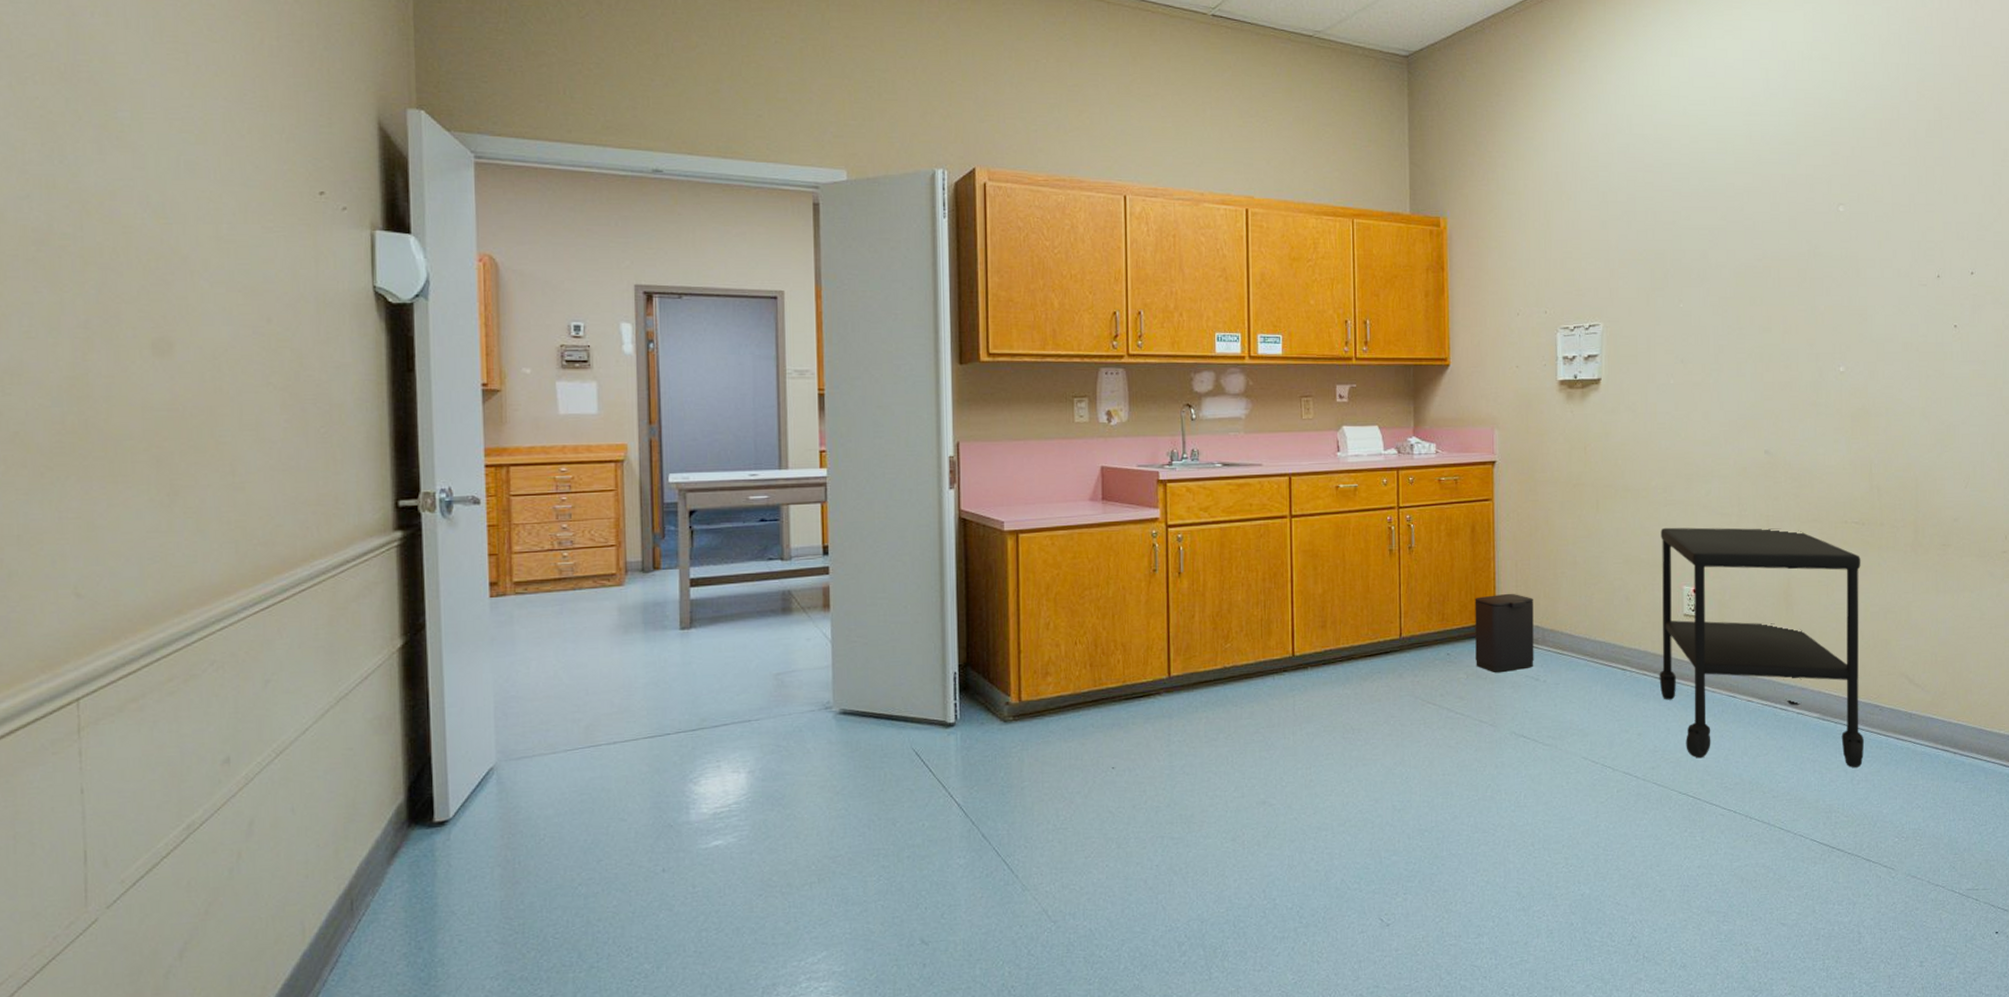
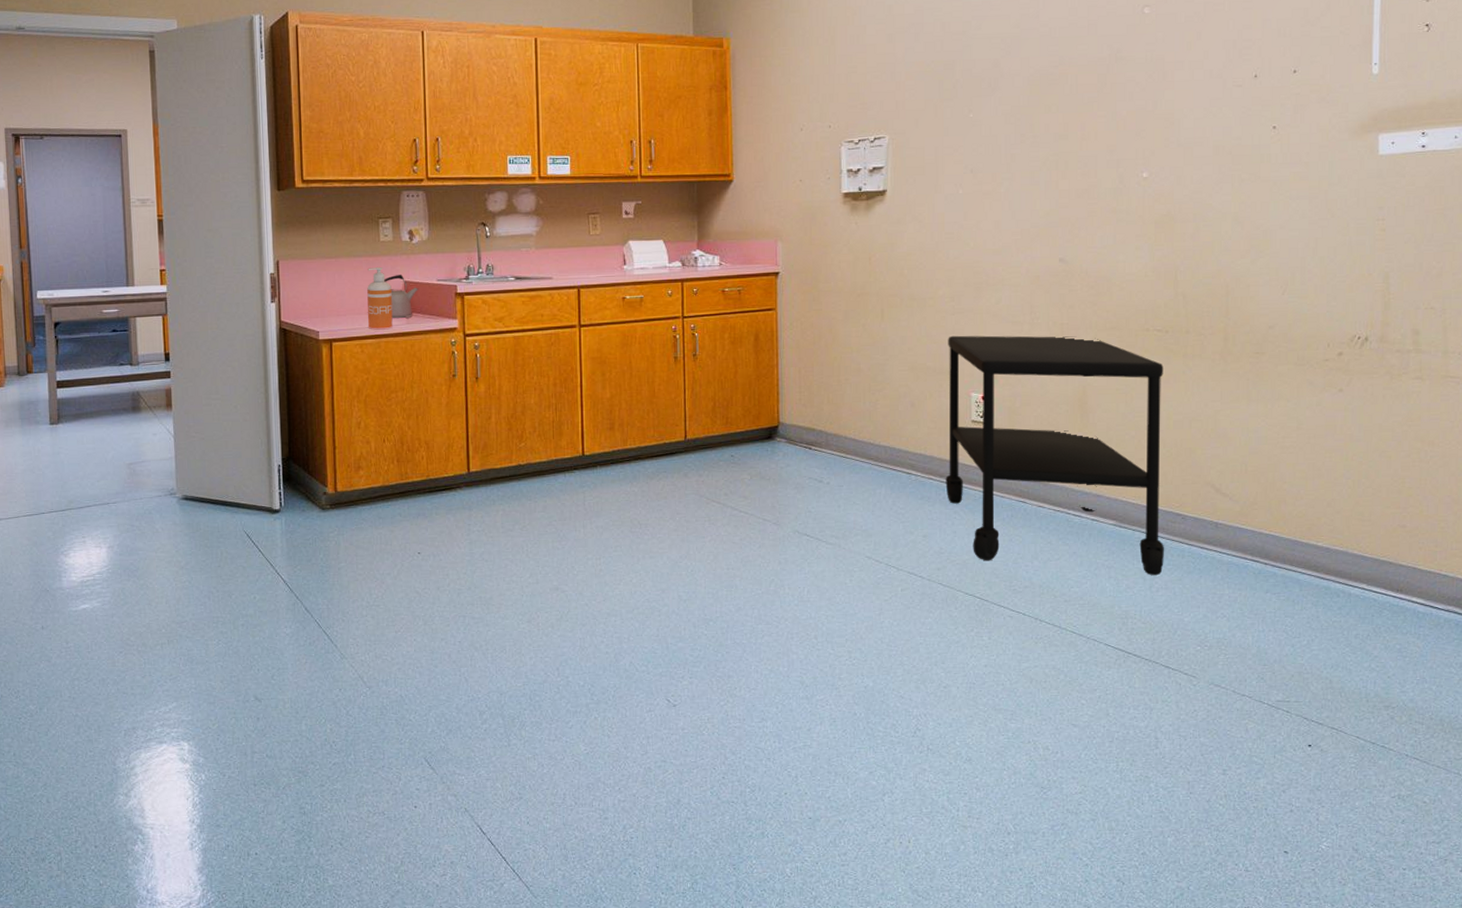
soap dispenser: none [1059,451,1088,520] -> present [367,267,393,330]
kettle: none [1079,459,1116,508] -> present [384,275,418,319]
pedal bin: present [1475,593,1534,673] -> none [758,398,818,475]

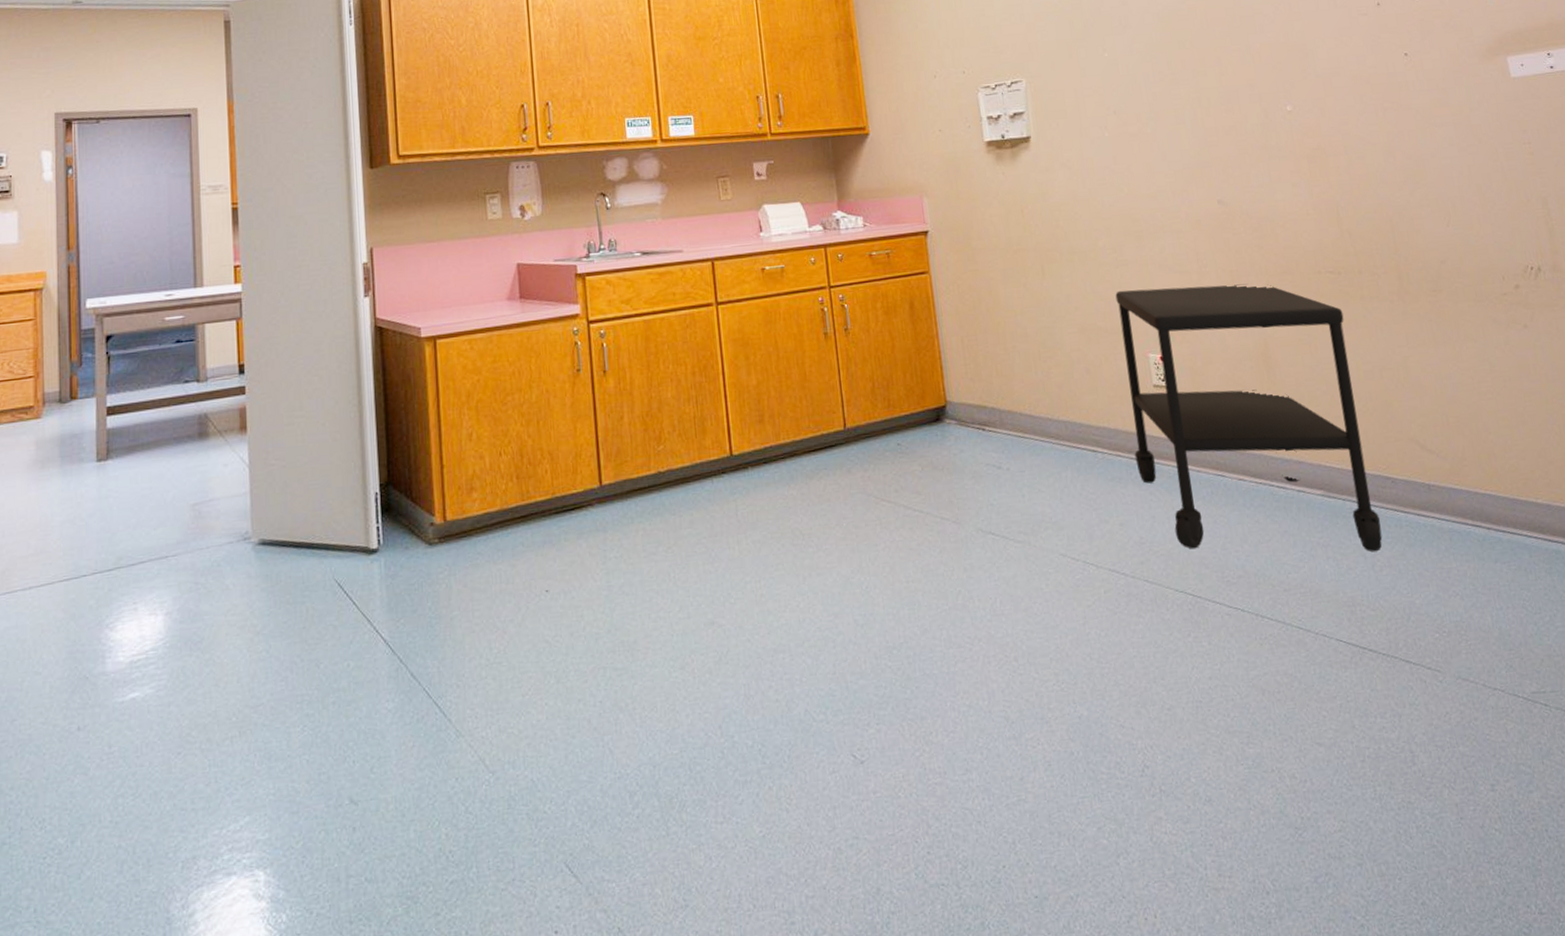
soap dispenser: present [367,267,393,330] -> none [475,249,506,323]
kettle: present [384,275,418,319] -> none [494,256,533,308]

